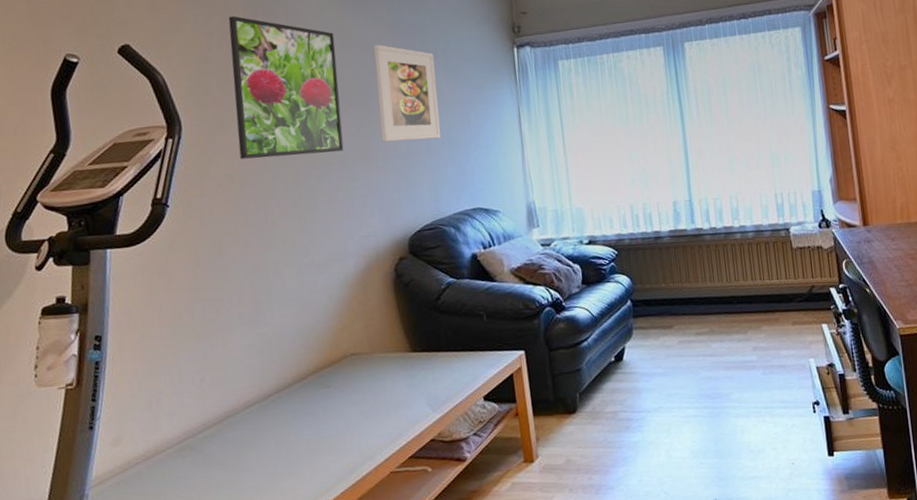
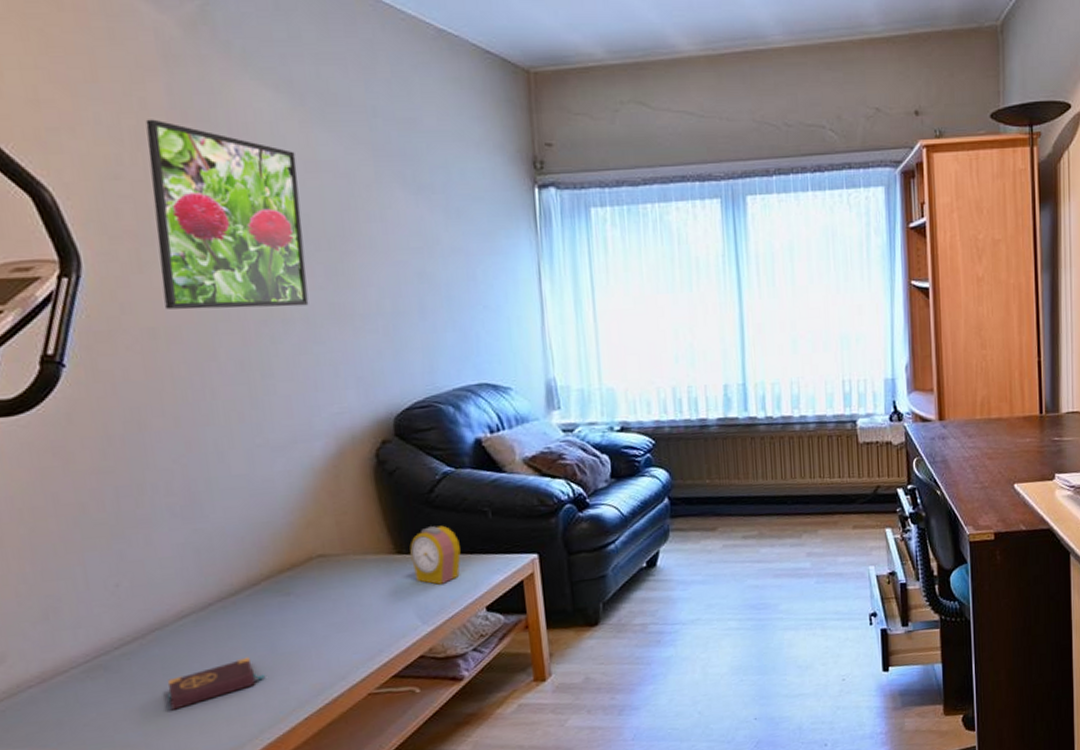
book: none [237,439,311,484] -> present [167,657,266,710]
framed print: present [373,44,442,142] -> none [349,172,439,297]
alarm clock: none [422,327,462,378] -> present [410,525,461,585]

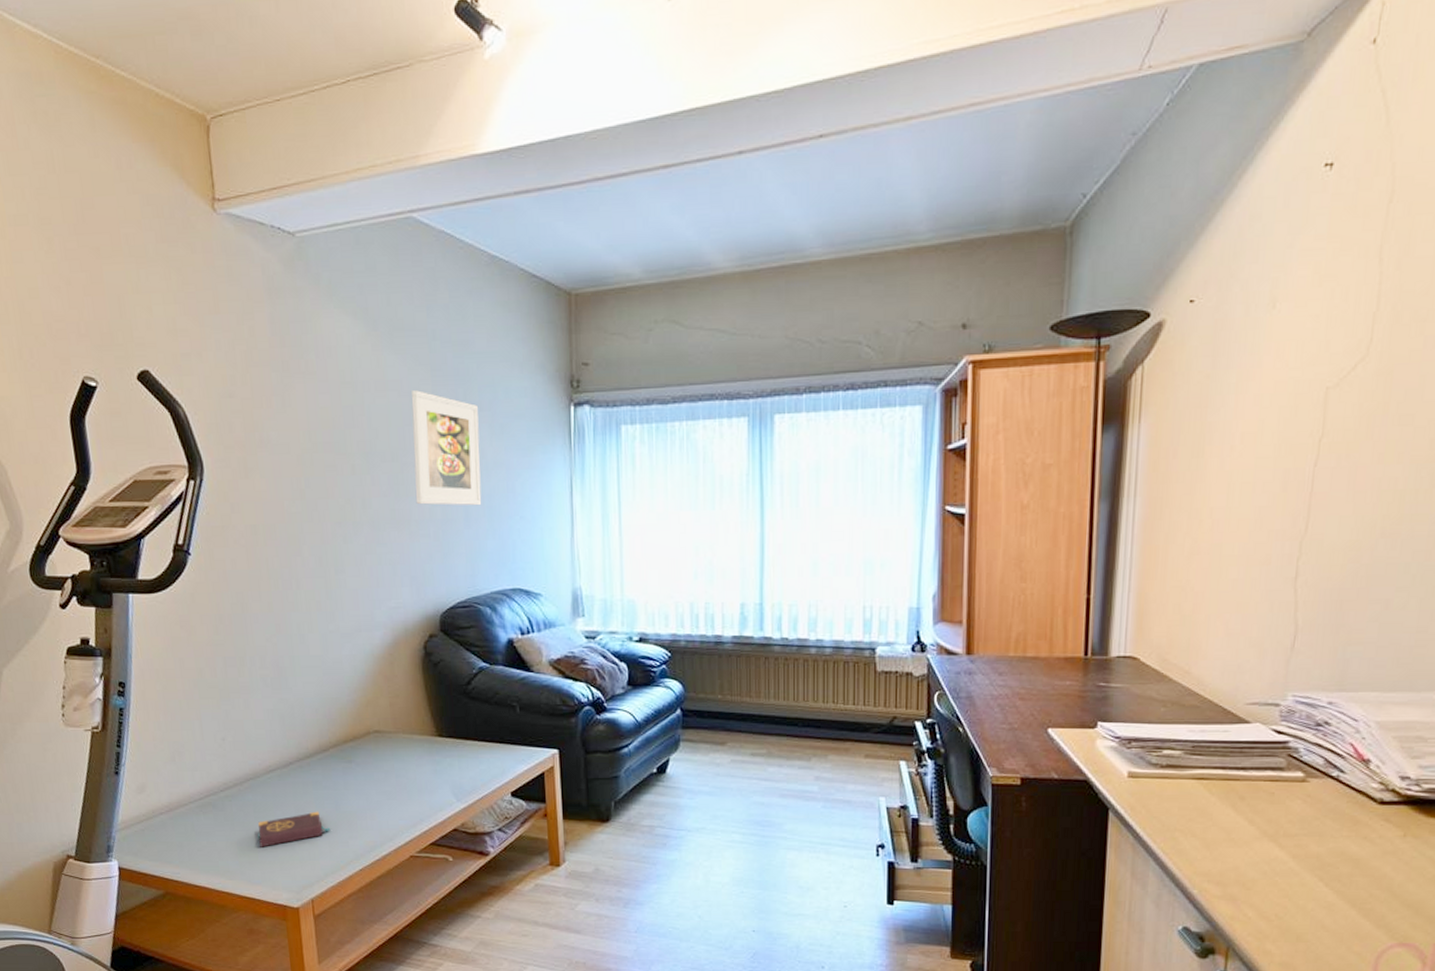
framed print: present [145,119,309,310] -> none [253,345,375,511]
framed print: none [349,172,439,297] -> present [411,390,482,506]
alarm clock: present [410,525,461,585] -> none [449,715,491,768]

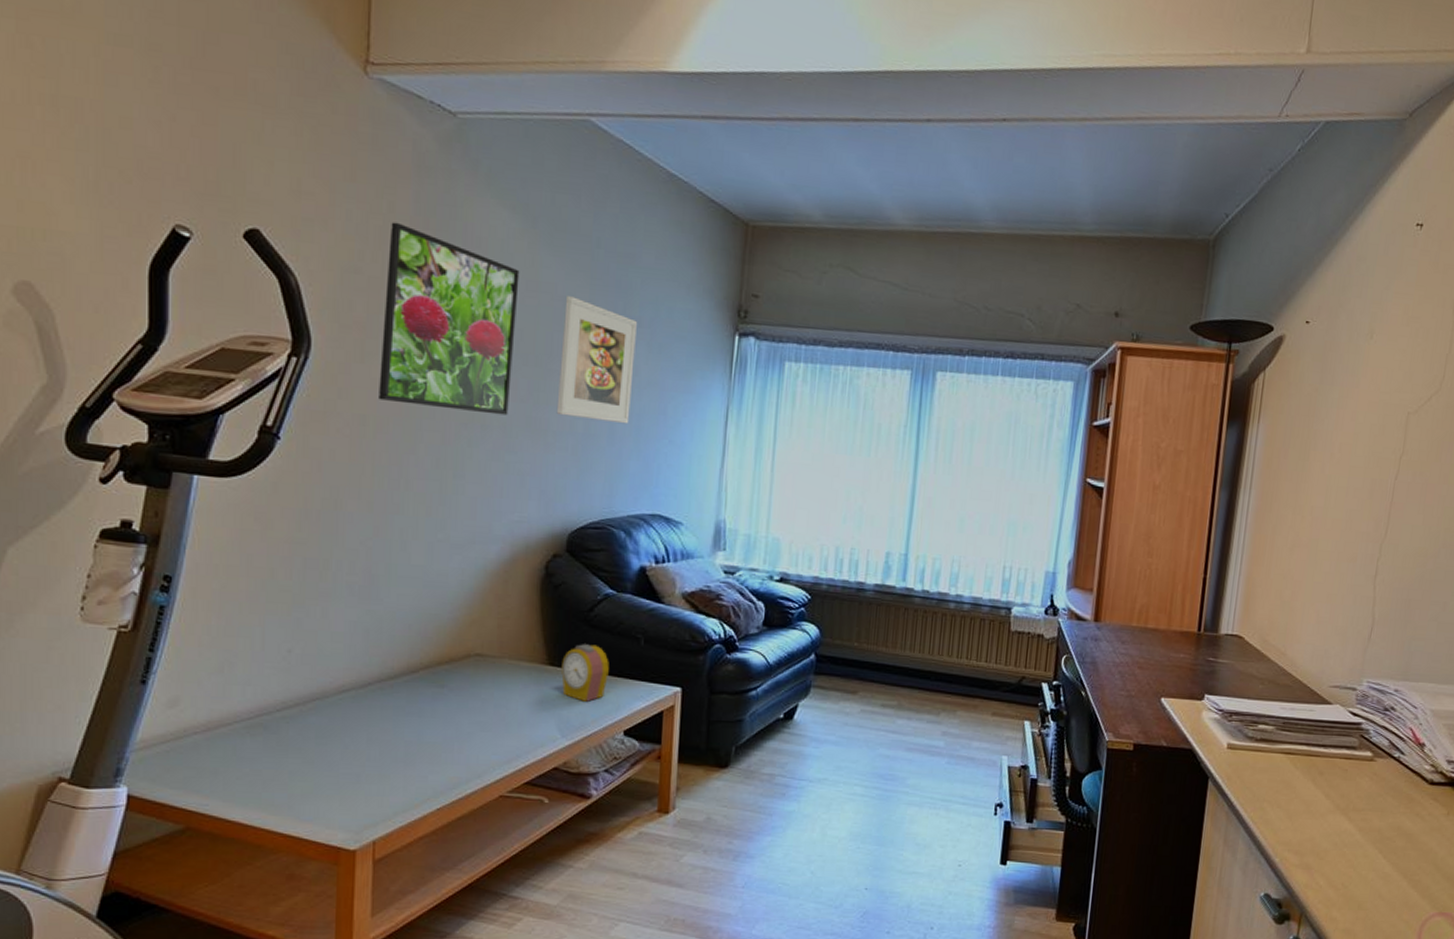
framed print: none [253,345,375,511] -> present [379,222,520,416]
book: present [257,811,331,847] -> none [316,740,408,779]
alarm clock: none [449,715,491,768] -> present [561,644,609,702]

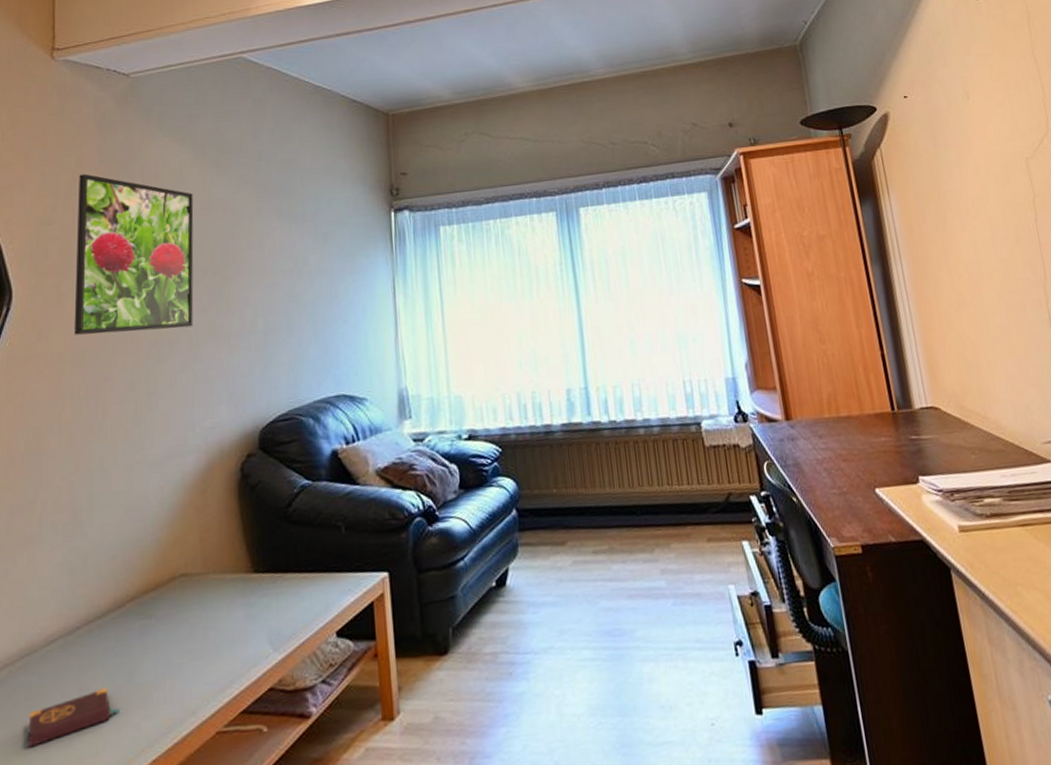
book: none [316,740,408,779] -> present [26,687,120,748]
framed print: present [556,296,638,424] -> none [235,207,305,317]
alarm clock: present [561,644,609,702] -> none [266,541,314,607]

